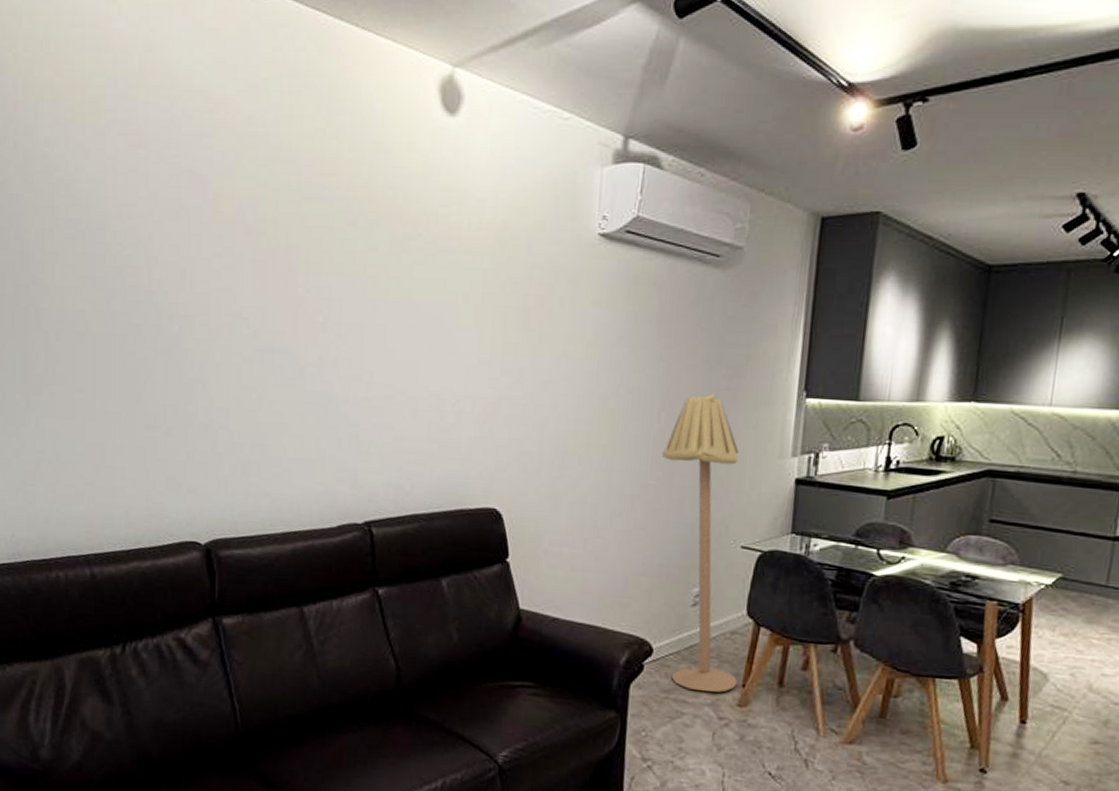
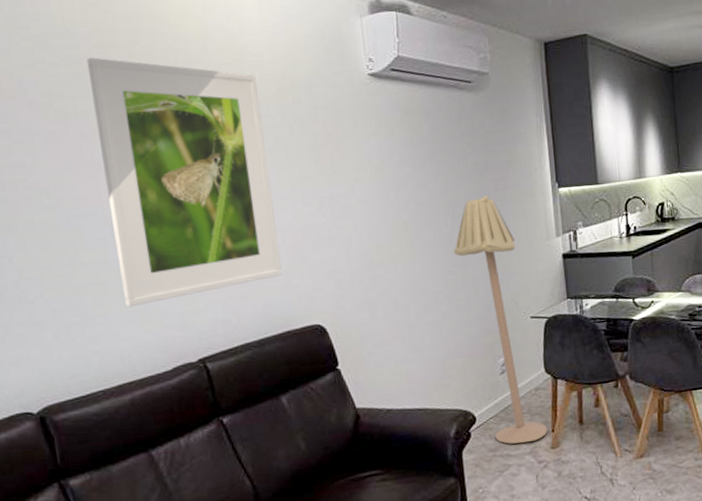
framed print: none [303,186,474,455] -> present [86,57,282,308]

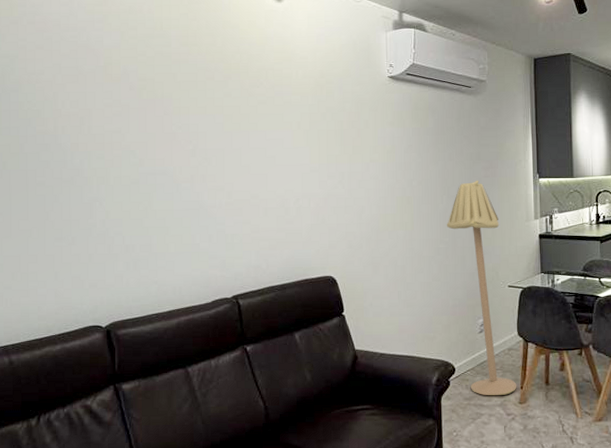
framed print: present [86,57,282,308] -> none [175,53,306,249]

